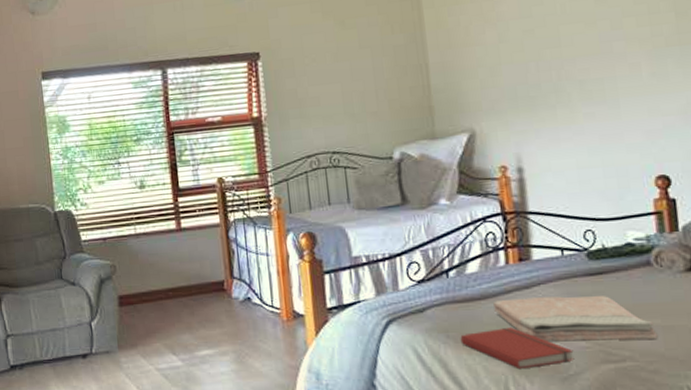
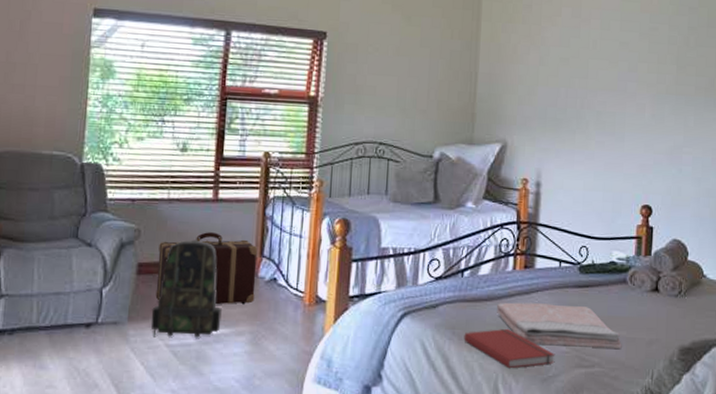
suitcase: none [134,260,232,329] -> present [155,232,258,305]
backpack: none [138,269,204,363] -> present [150,239,222,337]

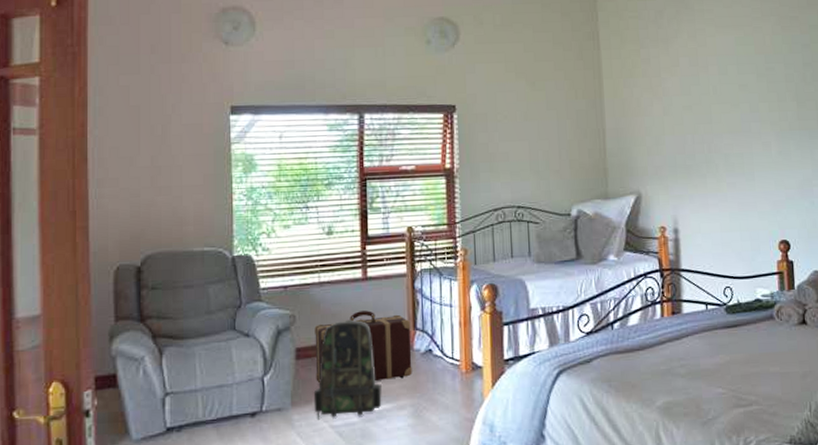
book: present [464,328,555,369] -> none [620,375,713,416]
towel: present [497,302,622,349] -> none [650,346,777,389]

